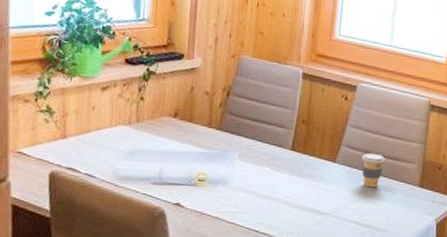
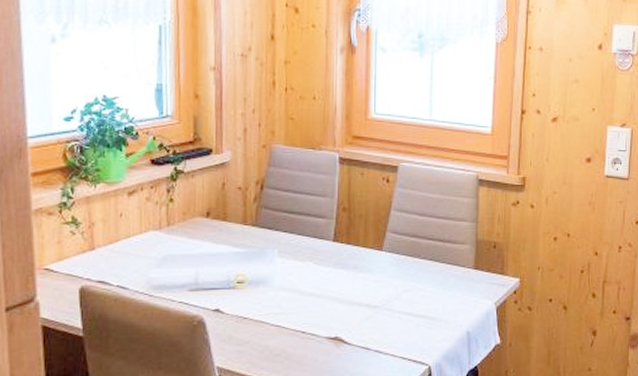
coffee cup: present [361,153,385,188] -> none [409,236,435,274]

